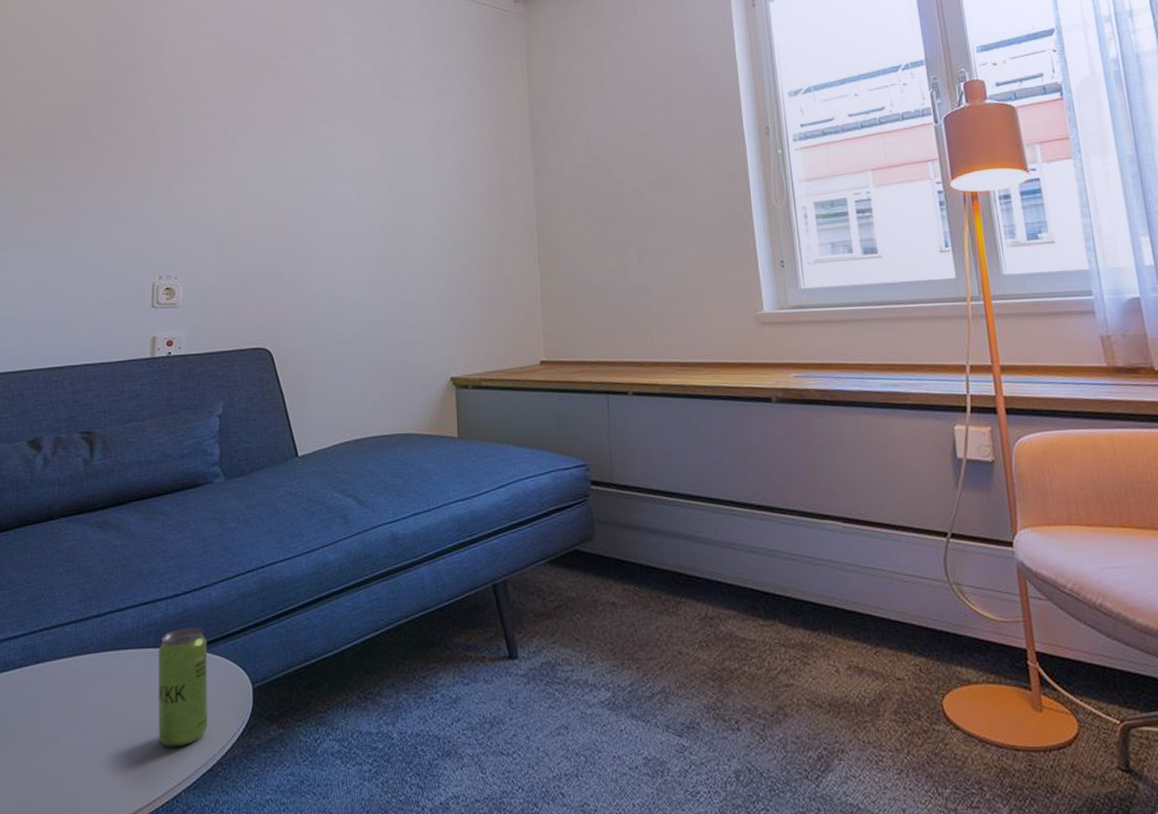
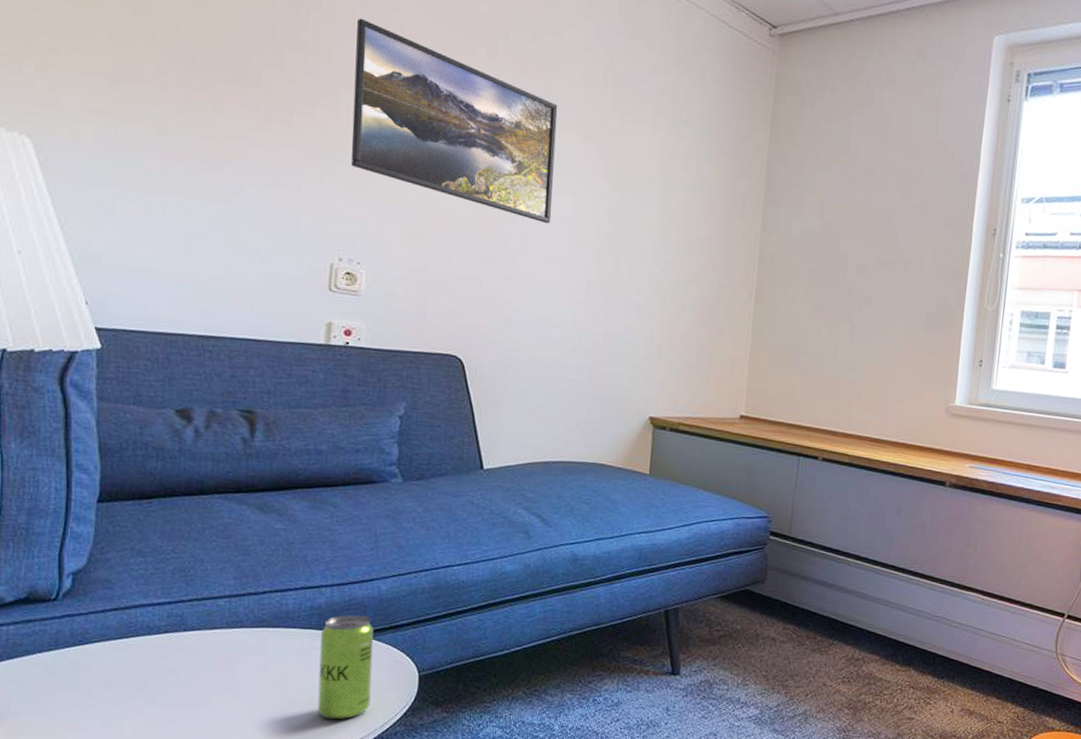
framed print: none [164,69,339,210] -> present [351,18,558,224]

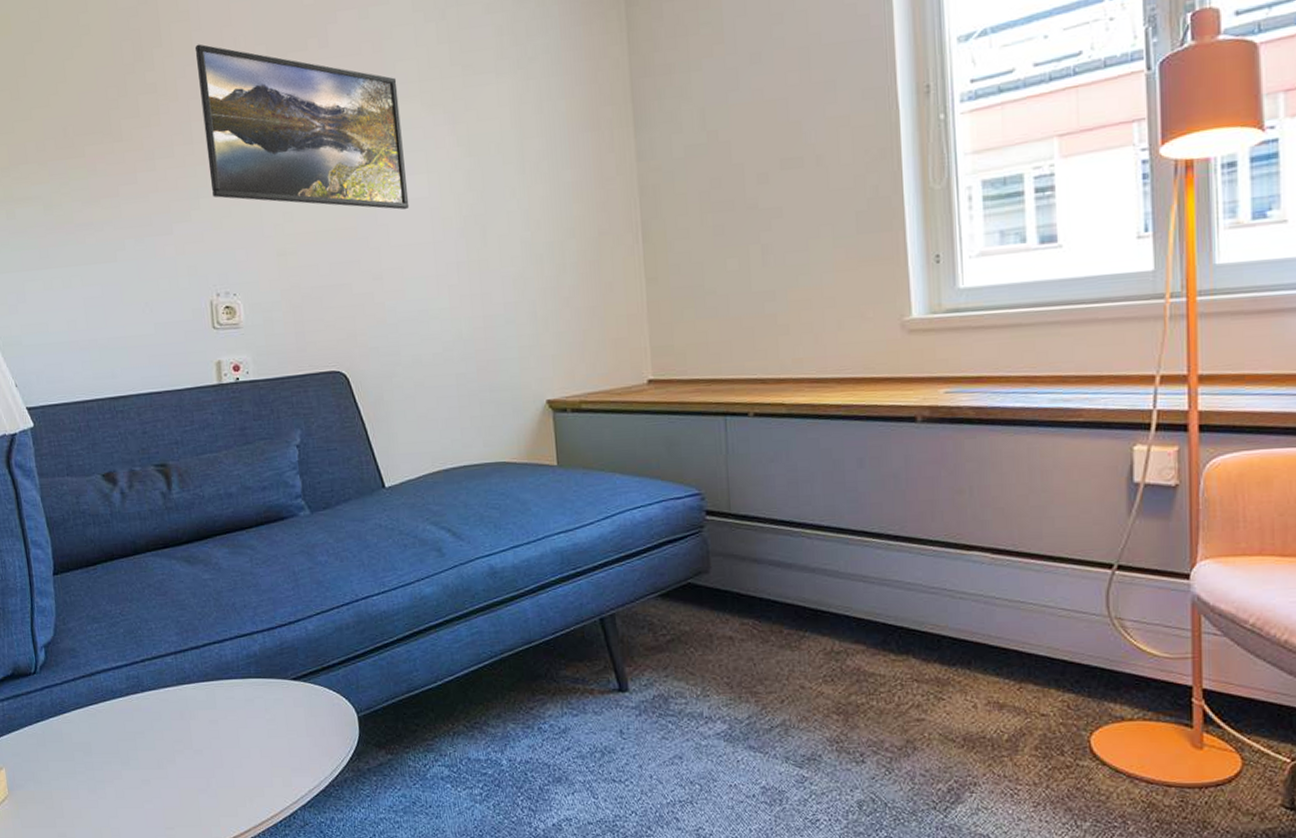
beverage can: present [317,615,374,720] -> none [260,658,317,770]

